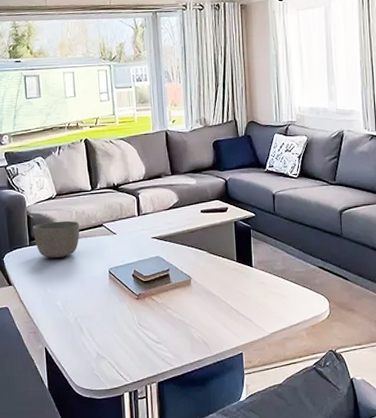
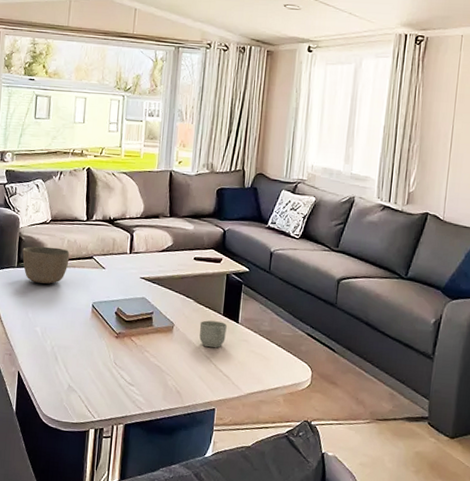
mug: none [215,268,243,295] -> present [199,320,227,348]

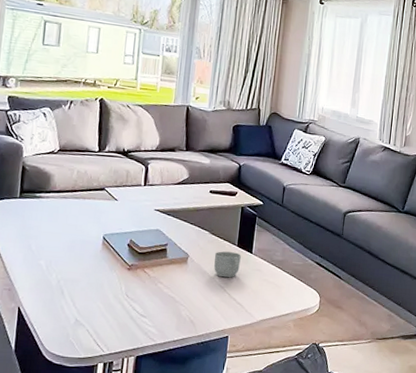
bowl: present [22,246,70,284] -> none [25,176,80,216]

